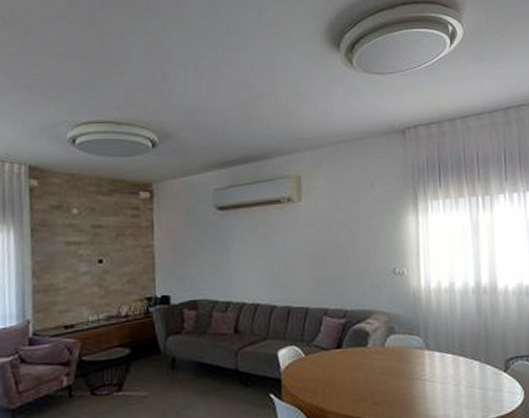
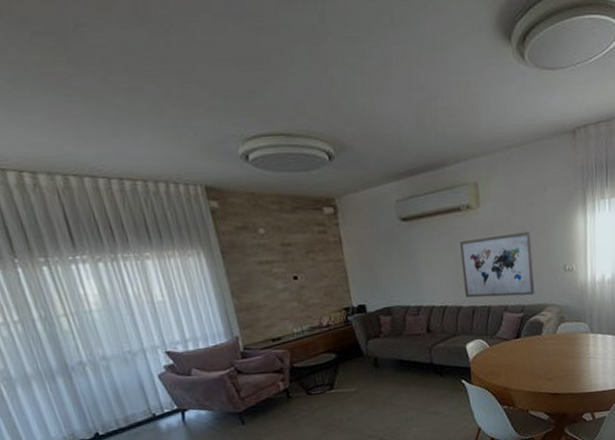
wall art: none [277,229,360,300] -> present [459,231,536,298]

